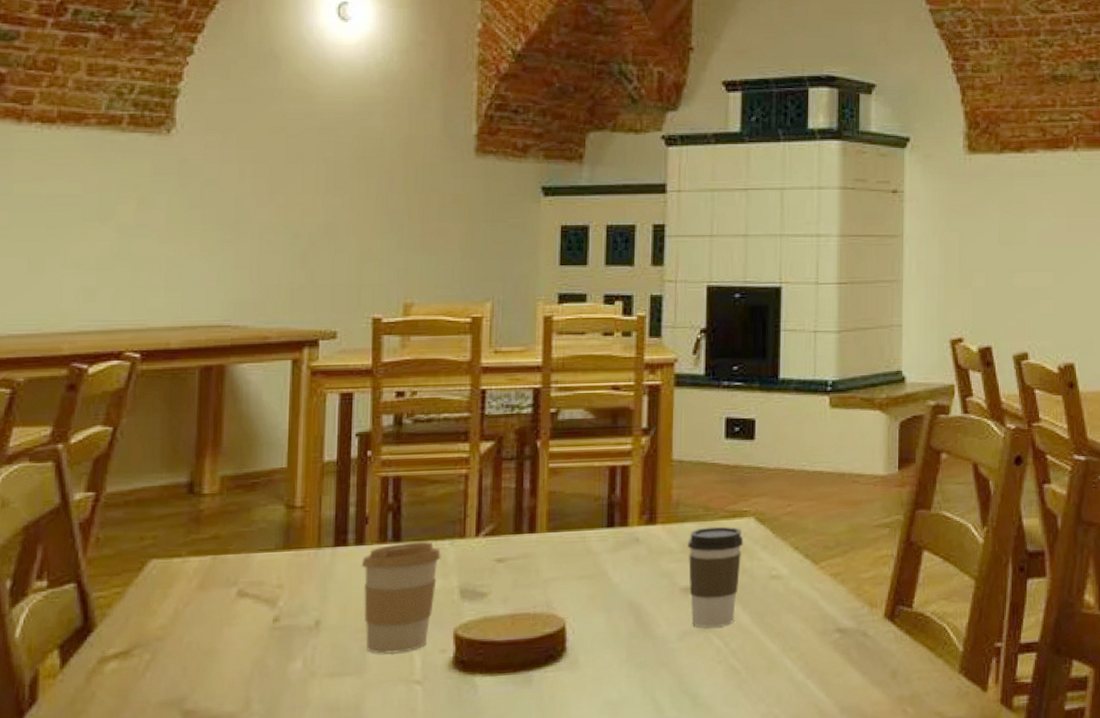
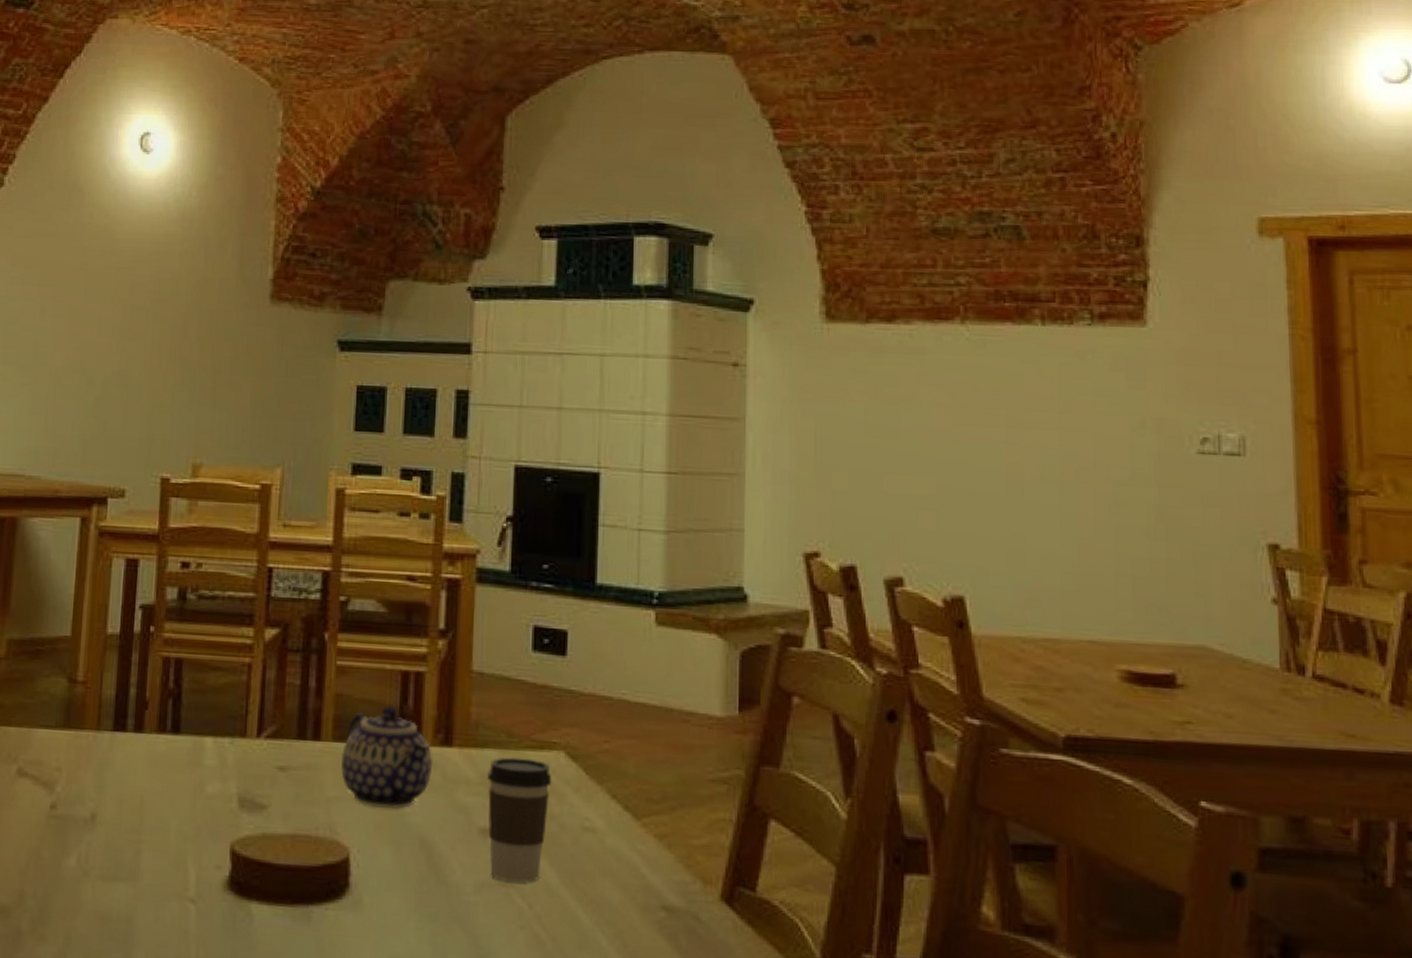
coffee cup: present [361,541,441,654] -> none [139,735,221,863]
teapot: none [555,496,638,583] -> present [340,706,432,809]

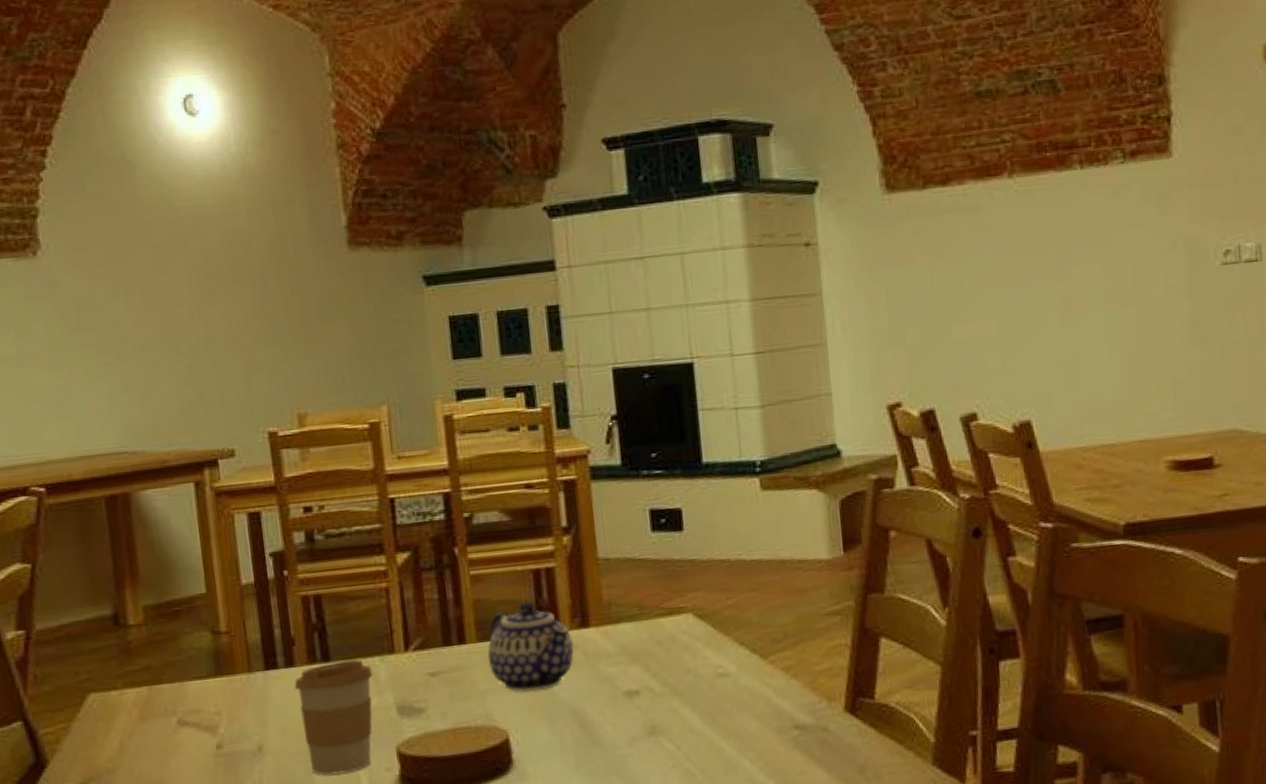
coffee cup: none [139,735,221,863] -> present [294,659,373,775]
coffee cup: present [487,757,552,883] -> none [625,625,685,732]

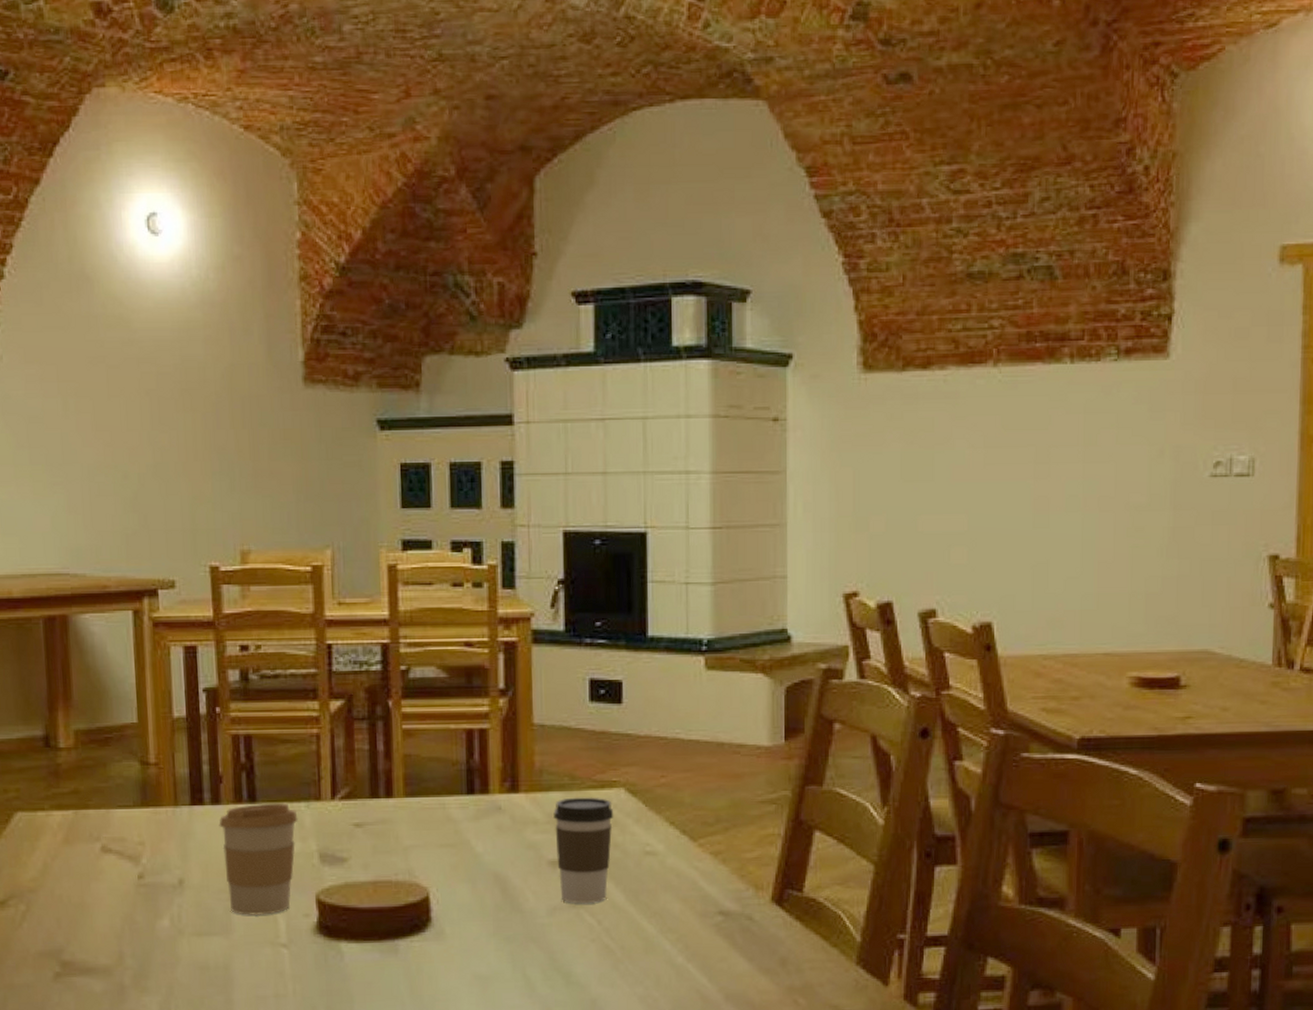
teapot: present [488,602,574,693] -> none [414,761,501,852]
coffee cup: none [625,625,685,732] -> present [553,797,614,904]

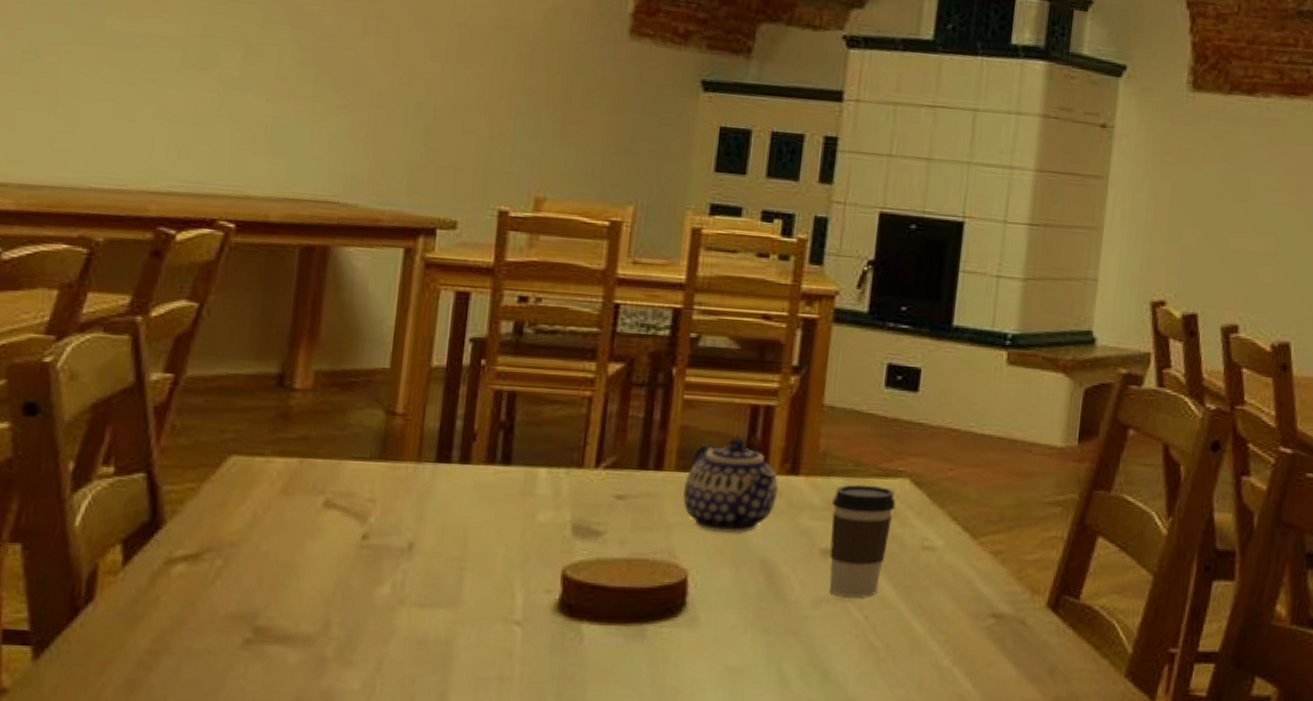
coffee cup: present [219,803,298,915] -> none [463,466,555,588]
teapot: none [414,761,501,852] -> present [682,437,778,533]

